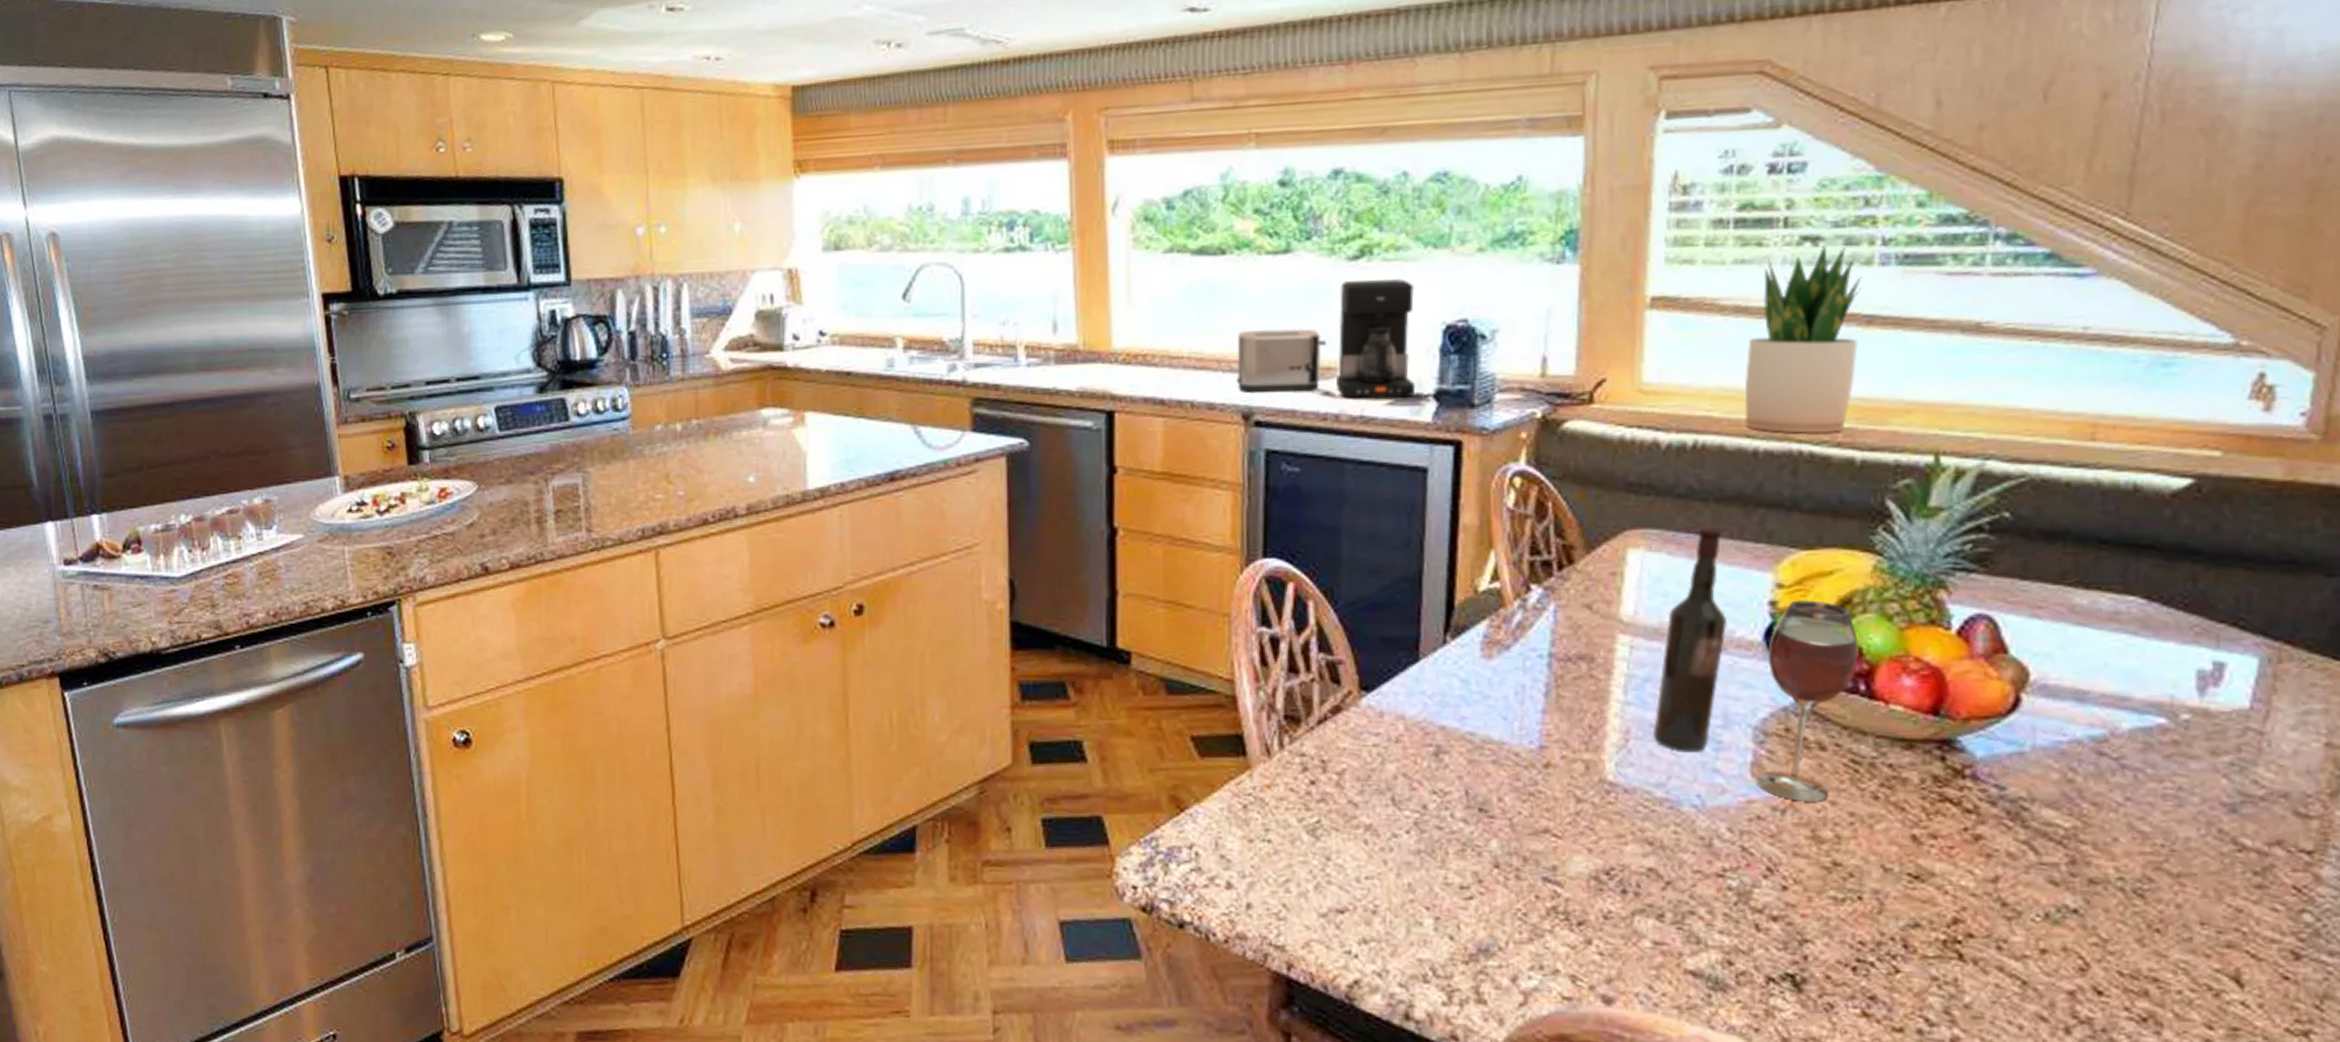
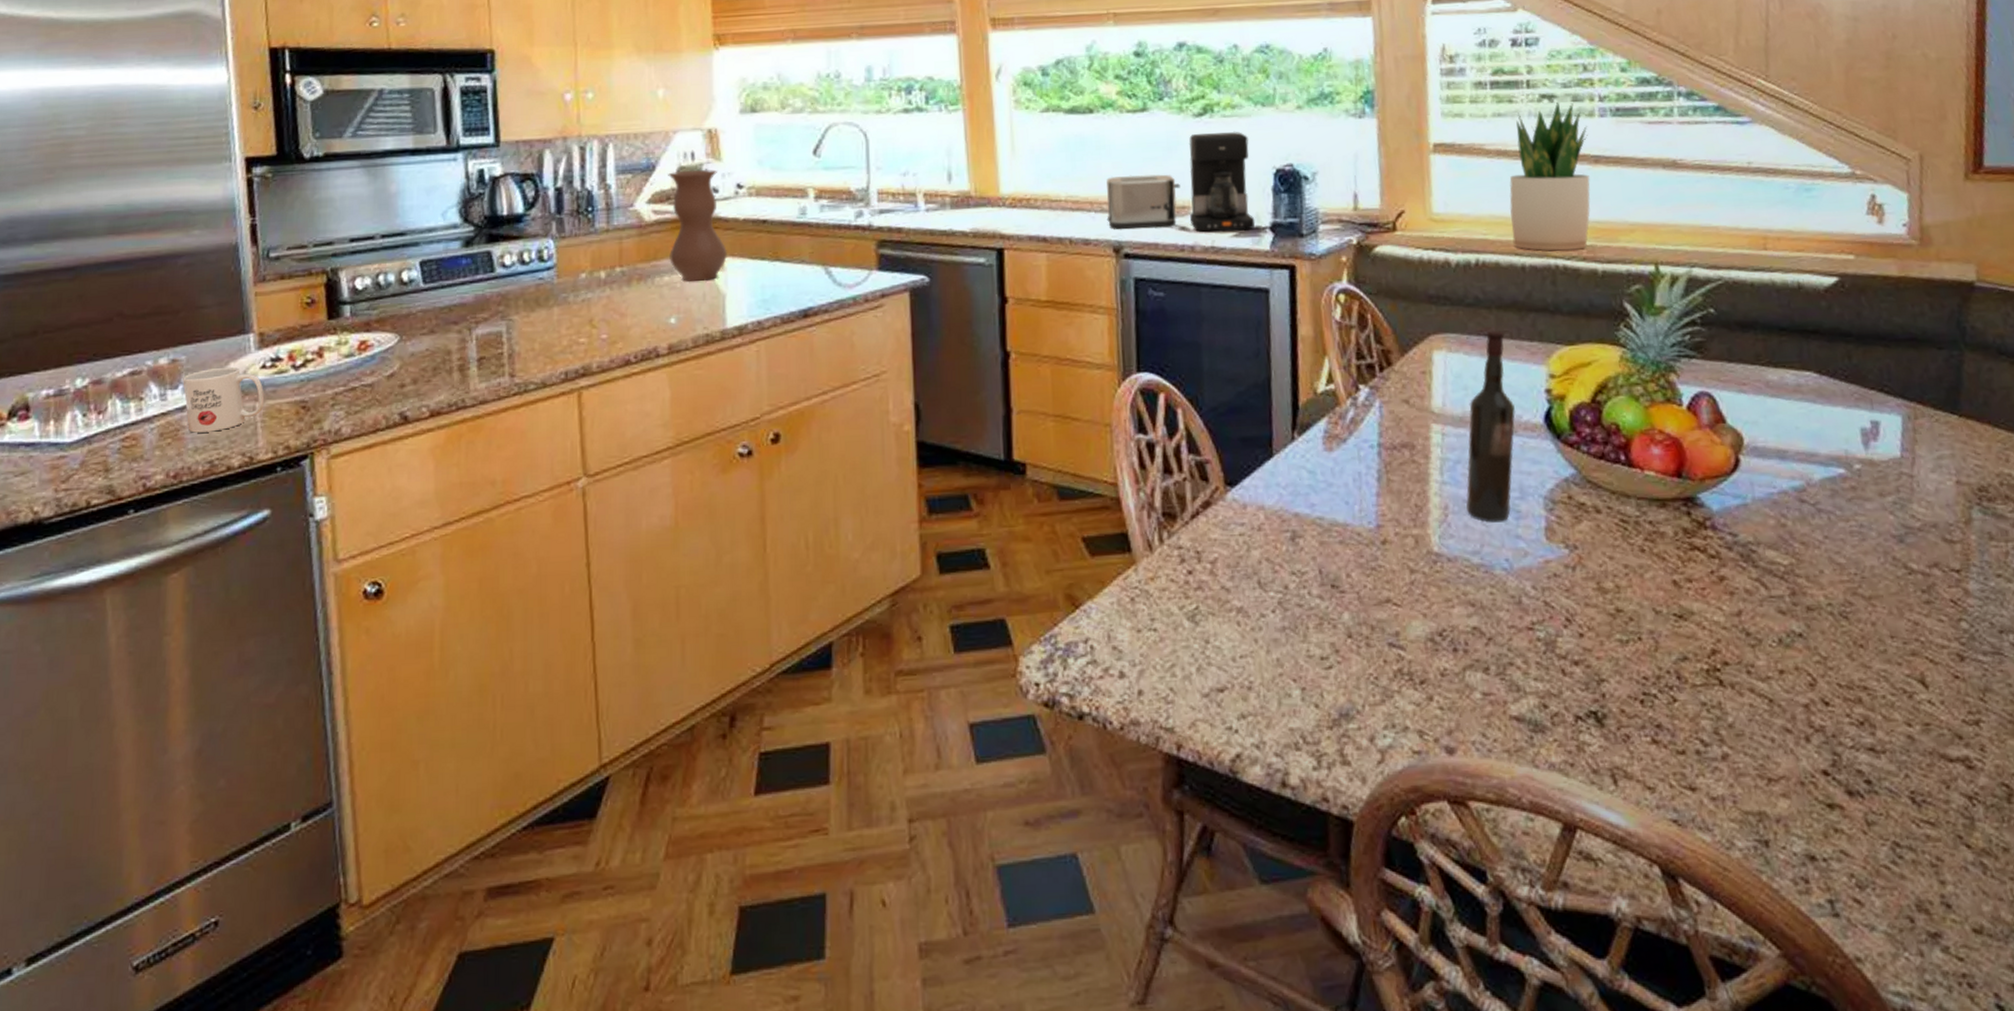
mug: none [276,509,353,574] -> present [183,367,265,433]
vase: none [746,313,810,439] -> present [668,169,728,283]
wineglass: present [1757,600,1859,802] -> none [1548,387,1617,559]

